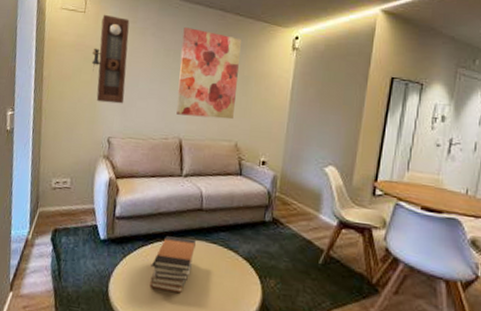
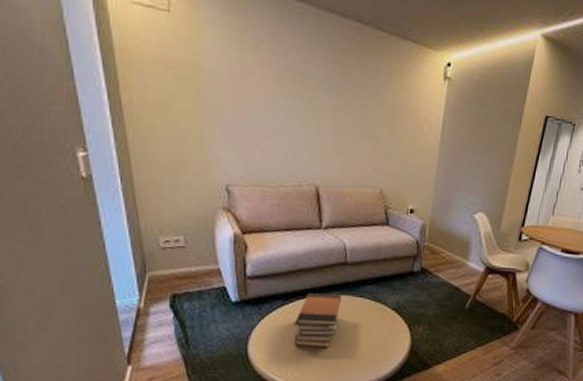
pendulum clock: present [91,14,130,104] -> none [190,16,242,143]
wall art: present [176,26,241,120] -> none [309,41,384,163]

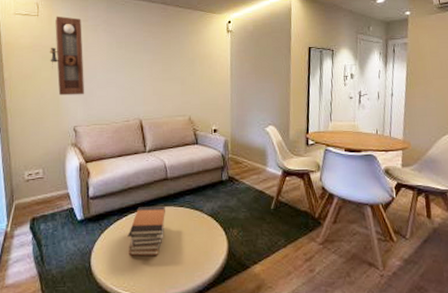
pendulum clock: none [190,16,242,143] -> present [50,16,85,96]

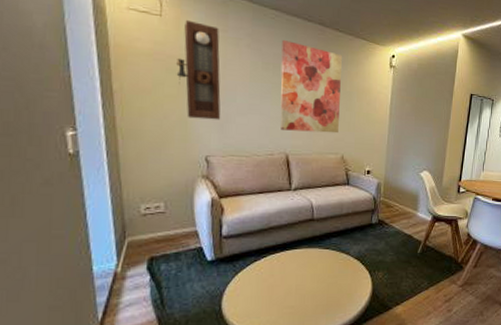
book stack: present [127,205,165,256] -> none [265,247,309,298]
wall art: none [132,20,185,98] -> present [280,39,342,134]

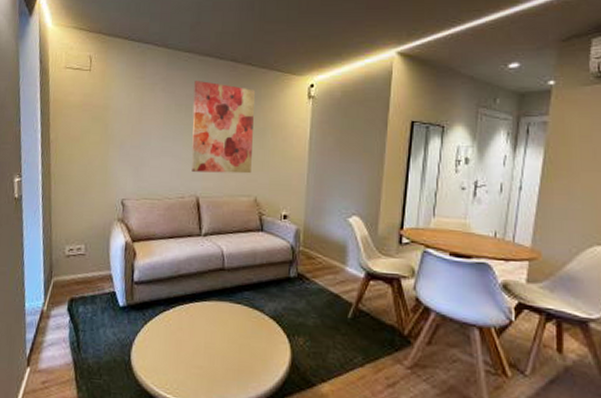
pendulum clock: present [176,19,221,120] -> none [100,71,138,164]

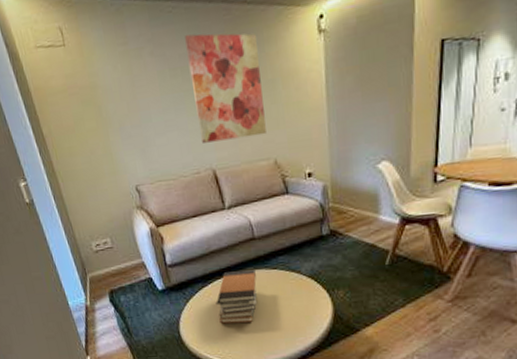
book stack: none [174,299,219,357] -> present [216,269,257,324]

